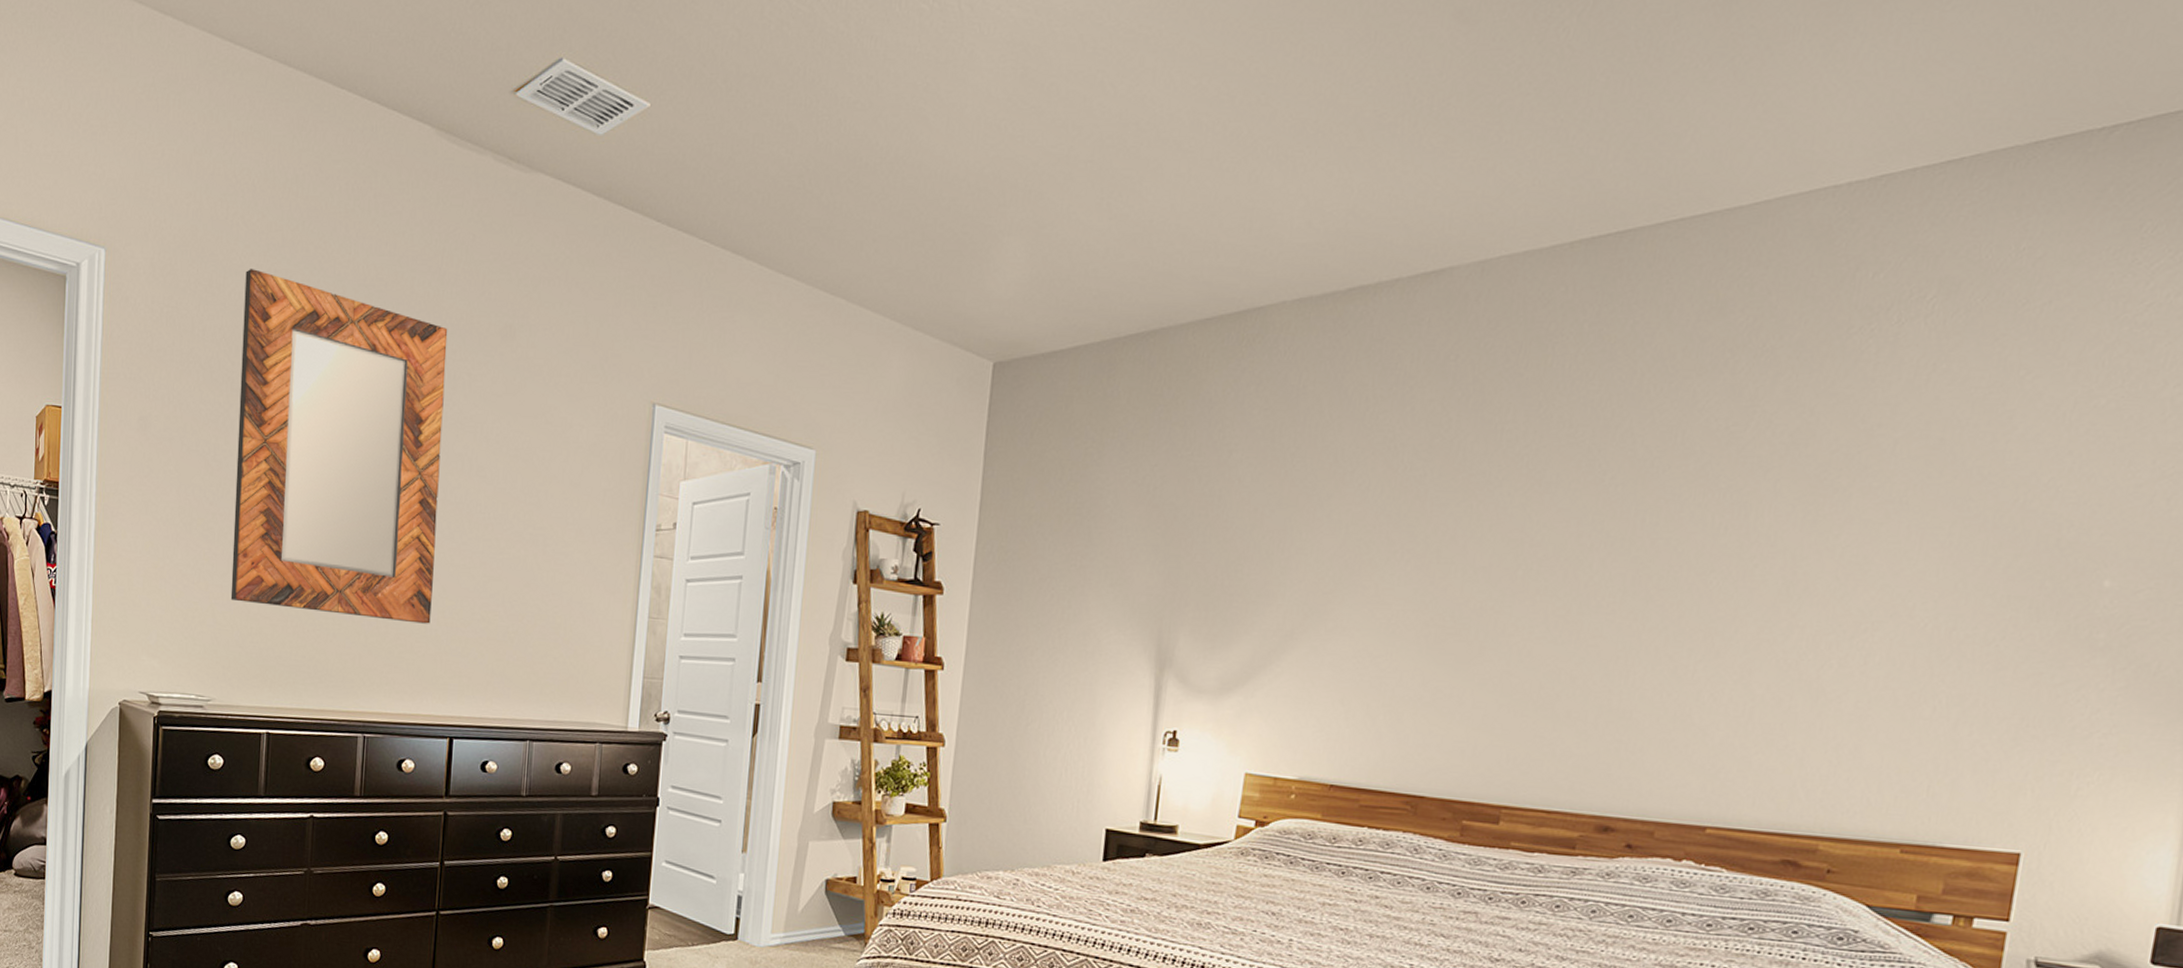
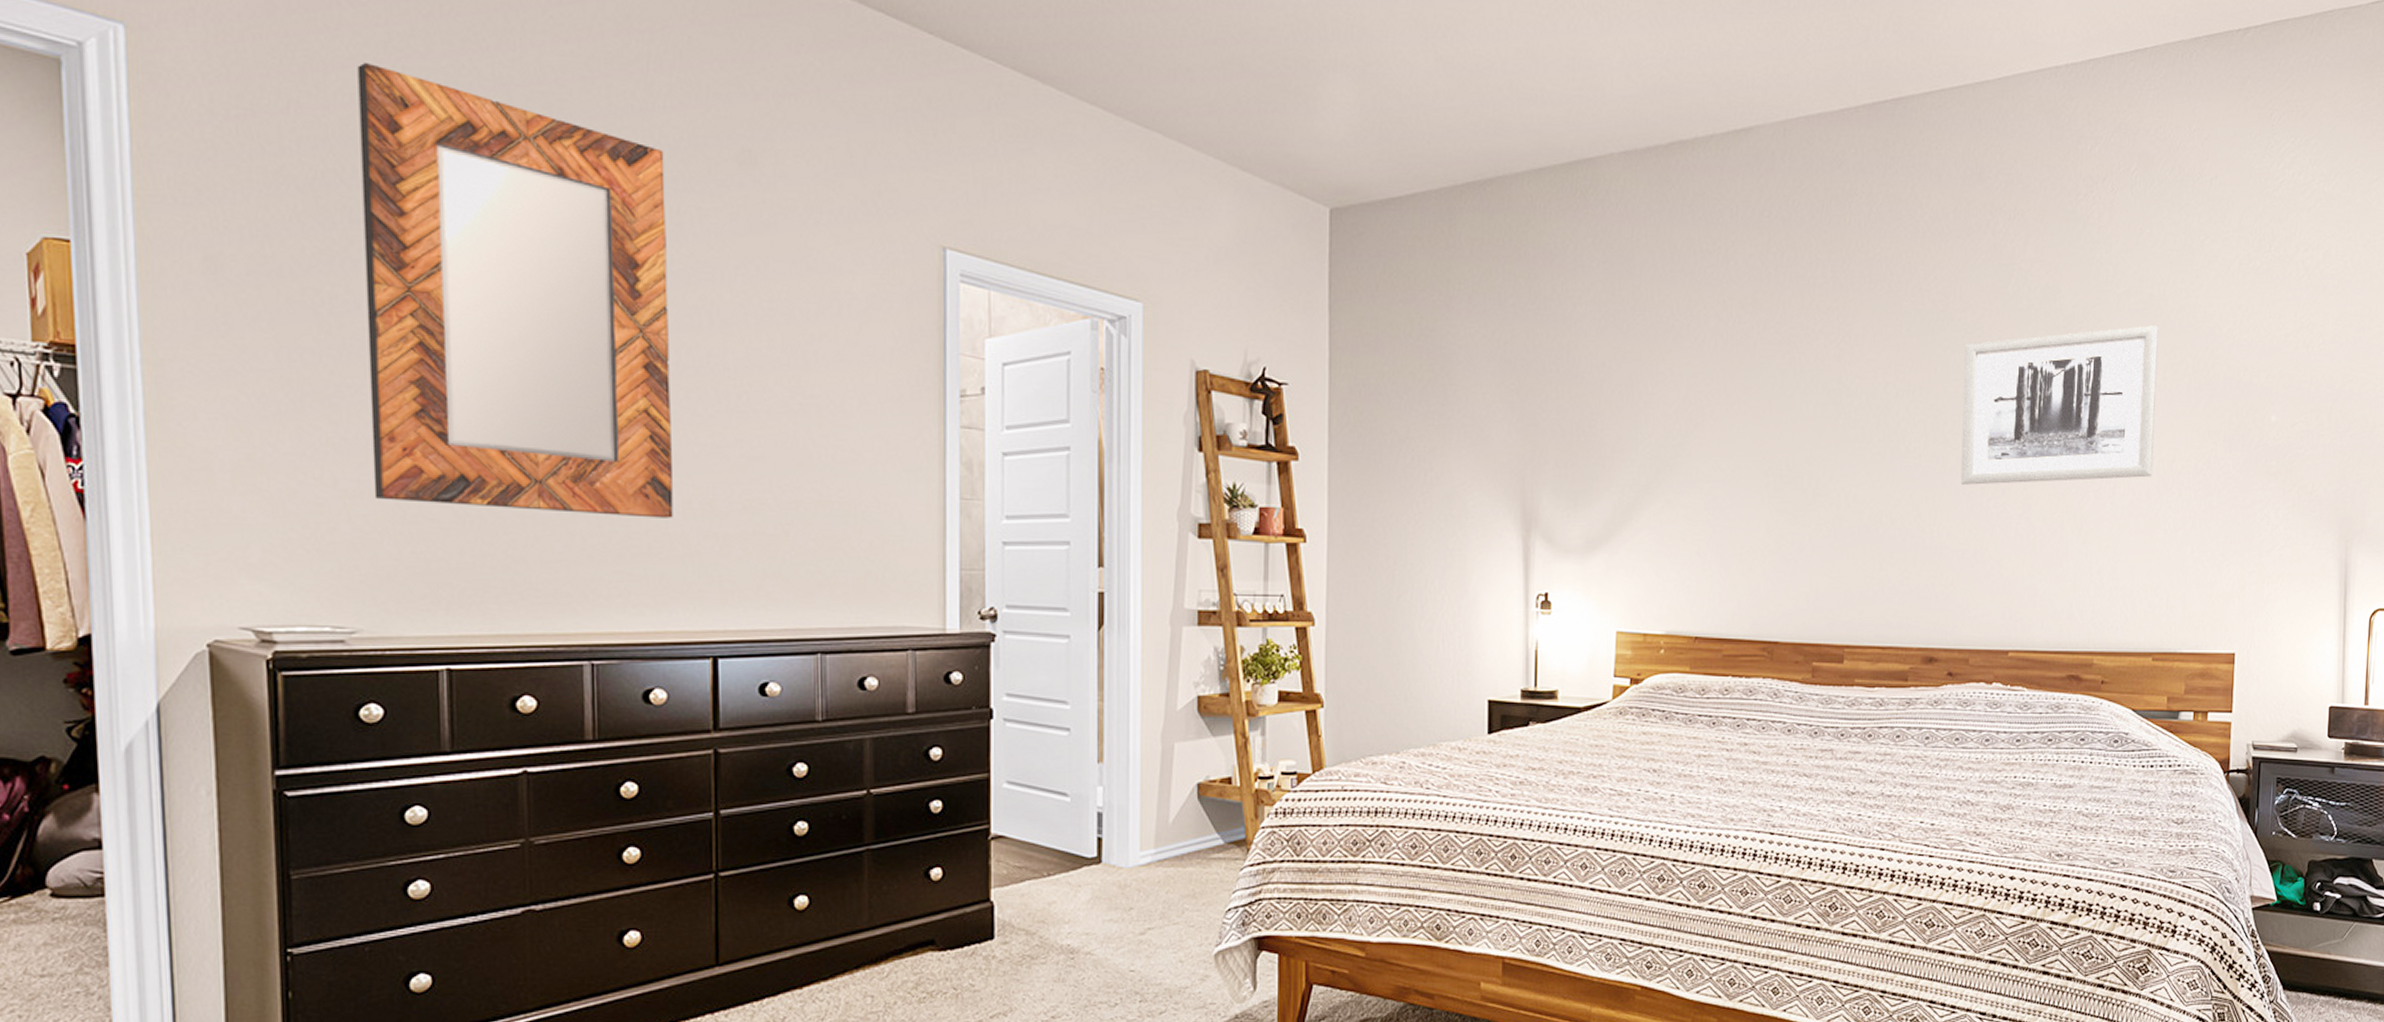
wall art: none [1662,474,1948,646] -> present [1960,325,2159,485]

